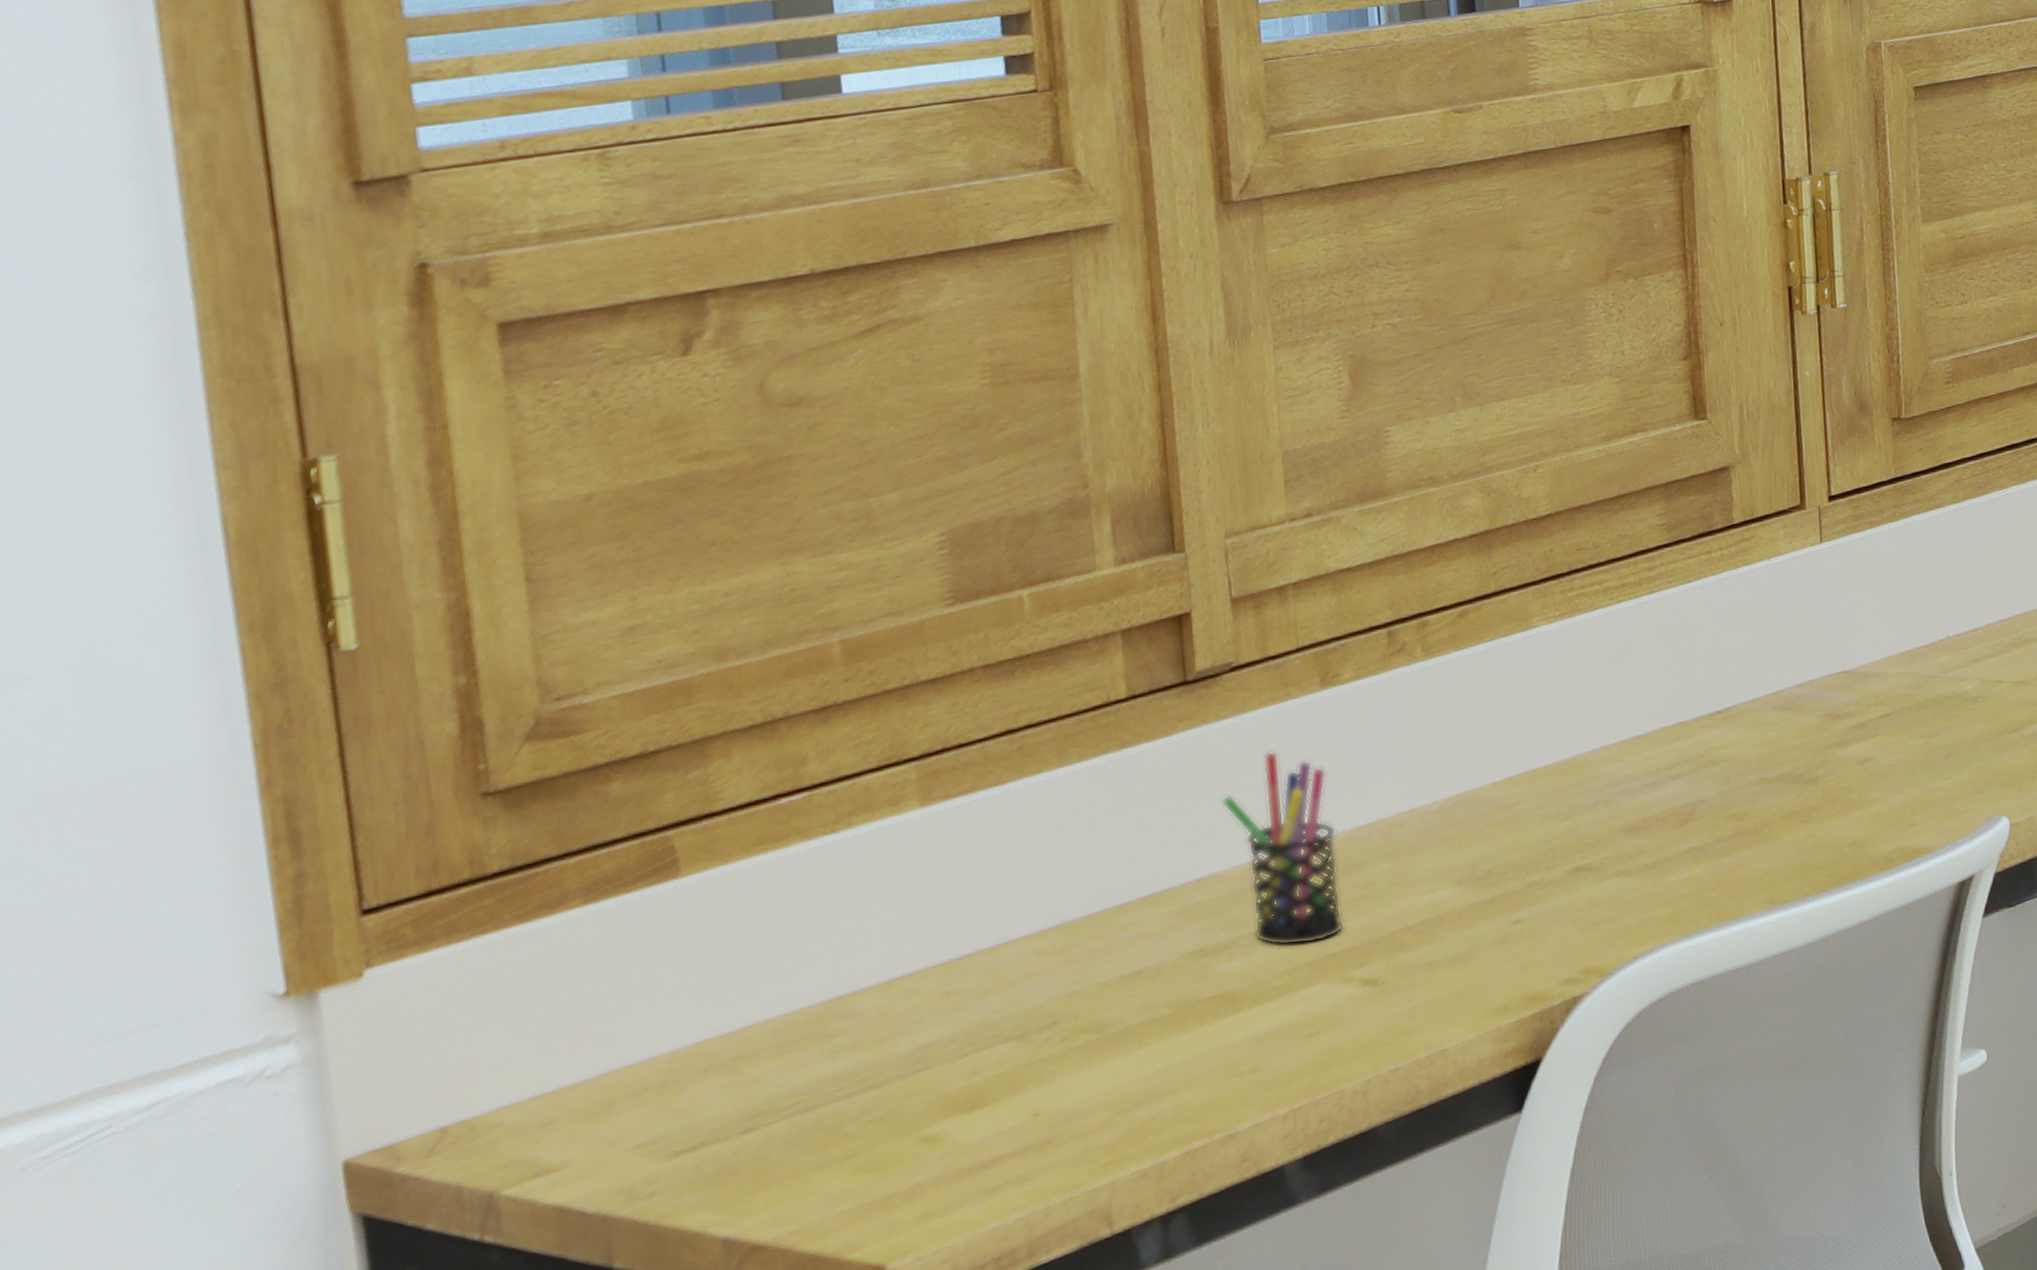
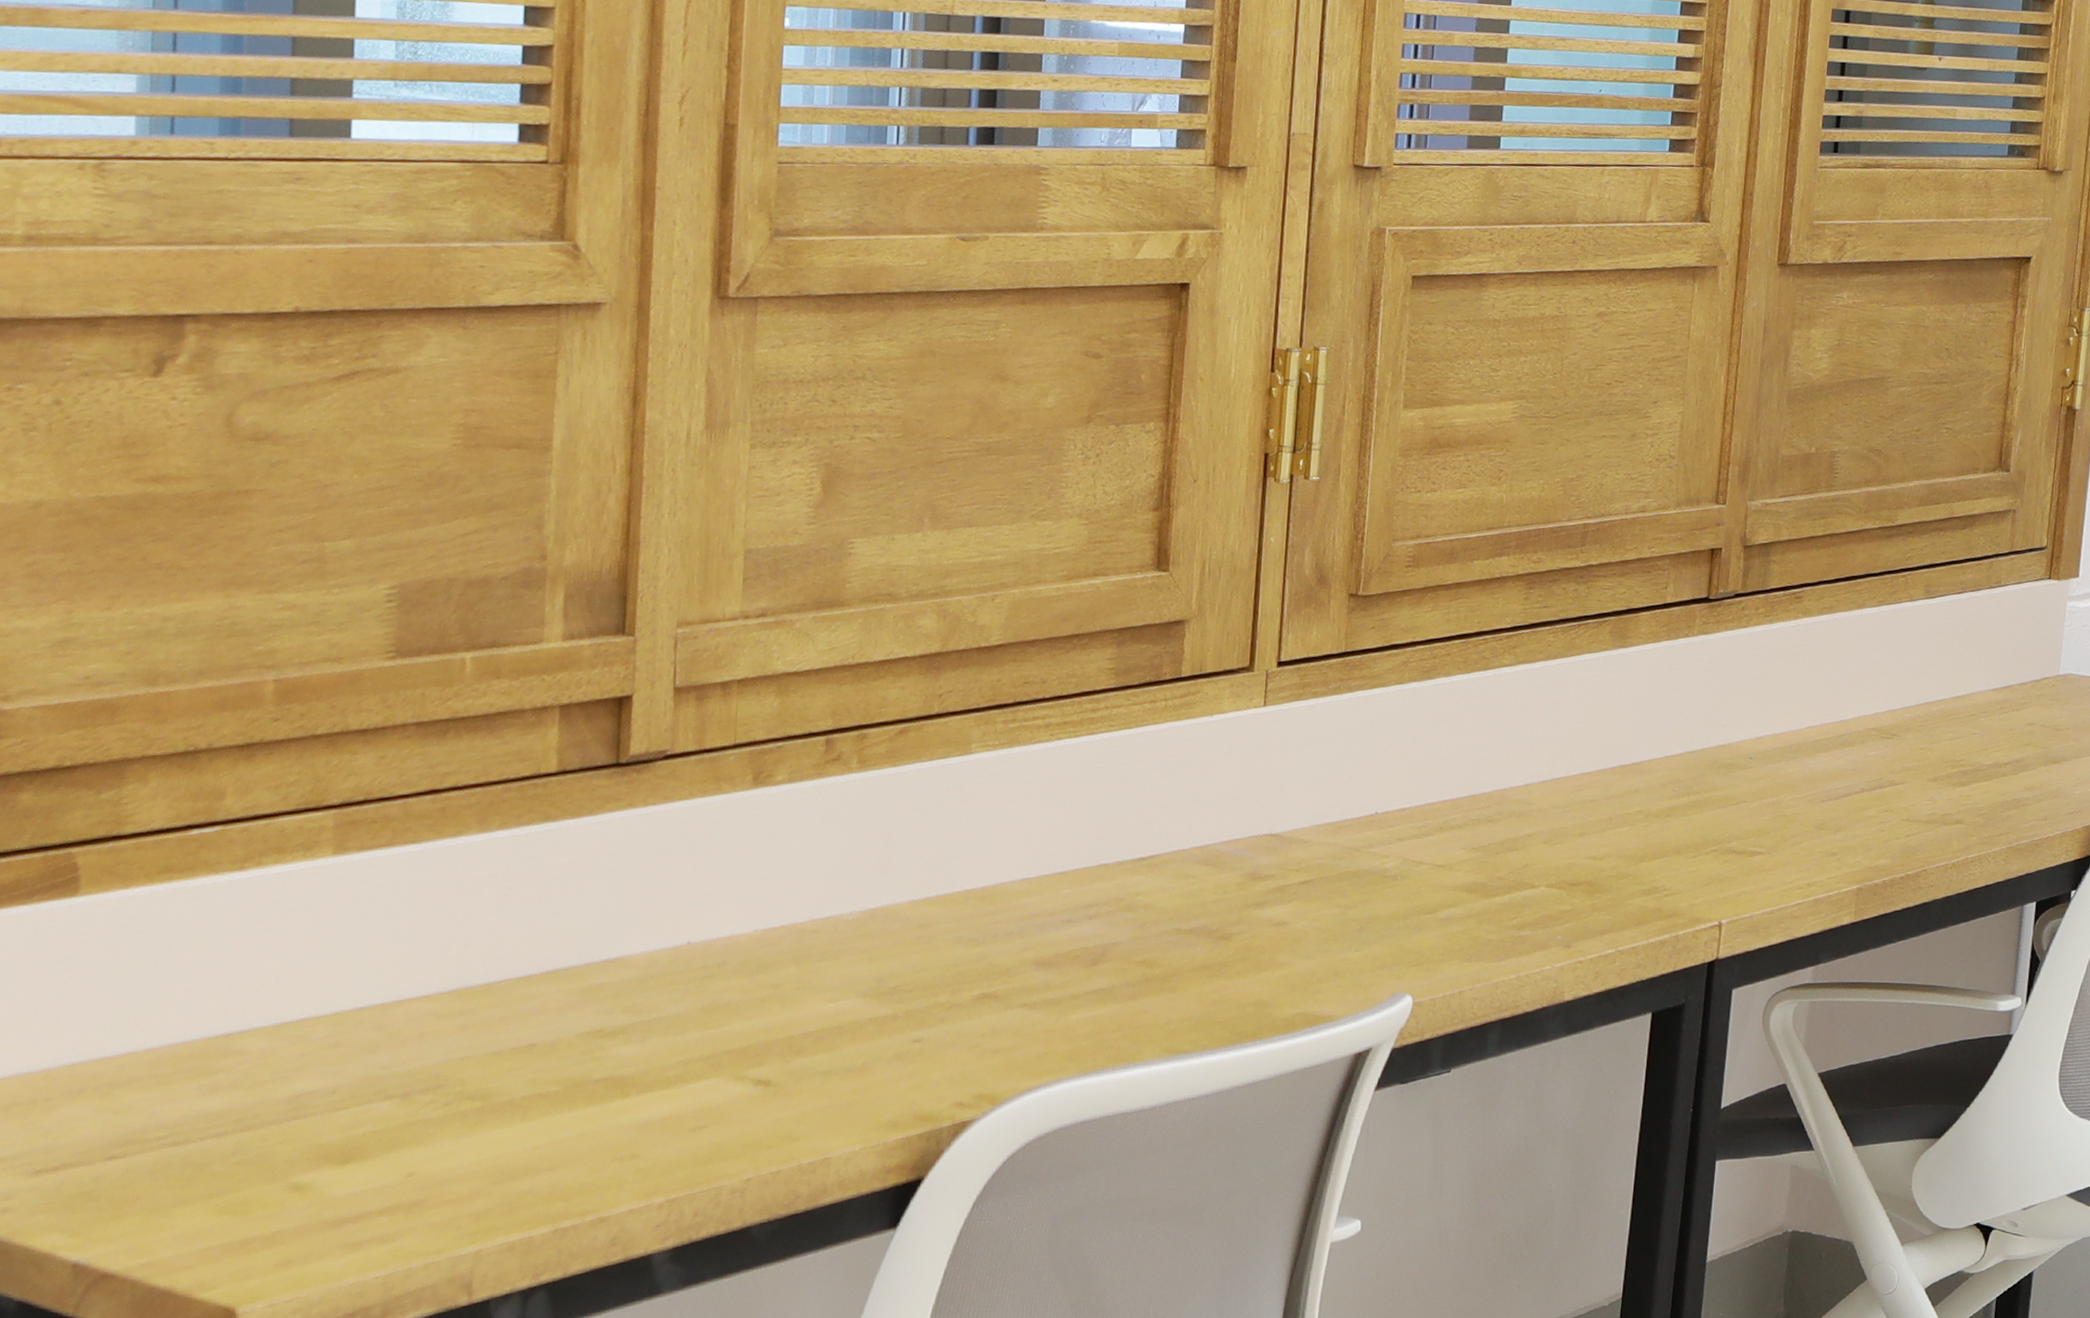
pen holder: present [1221,750,1345,946] -> none [637,842,749,1038]

